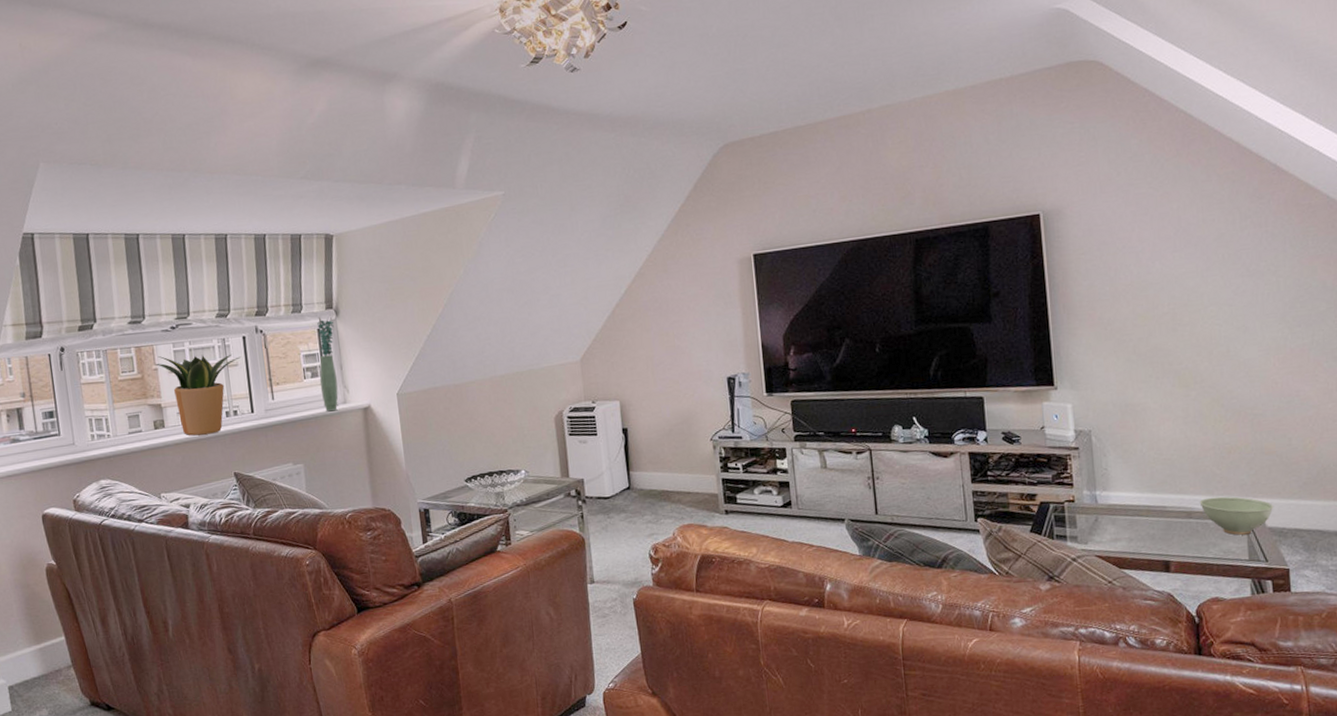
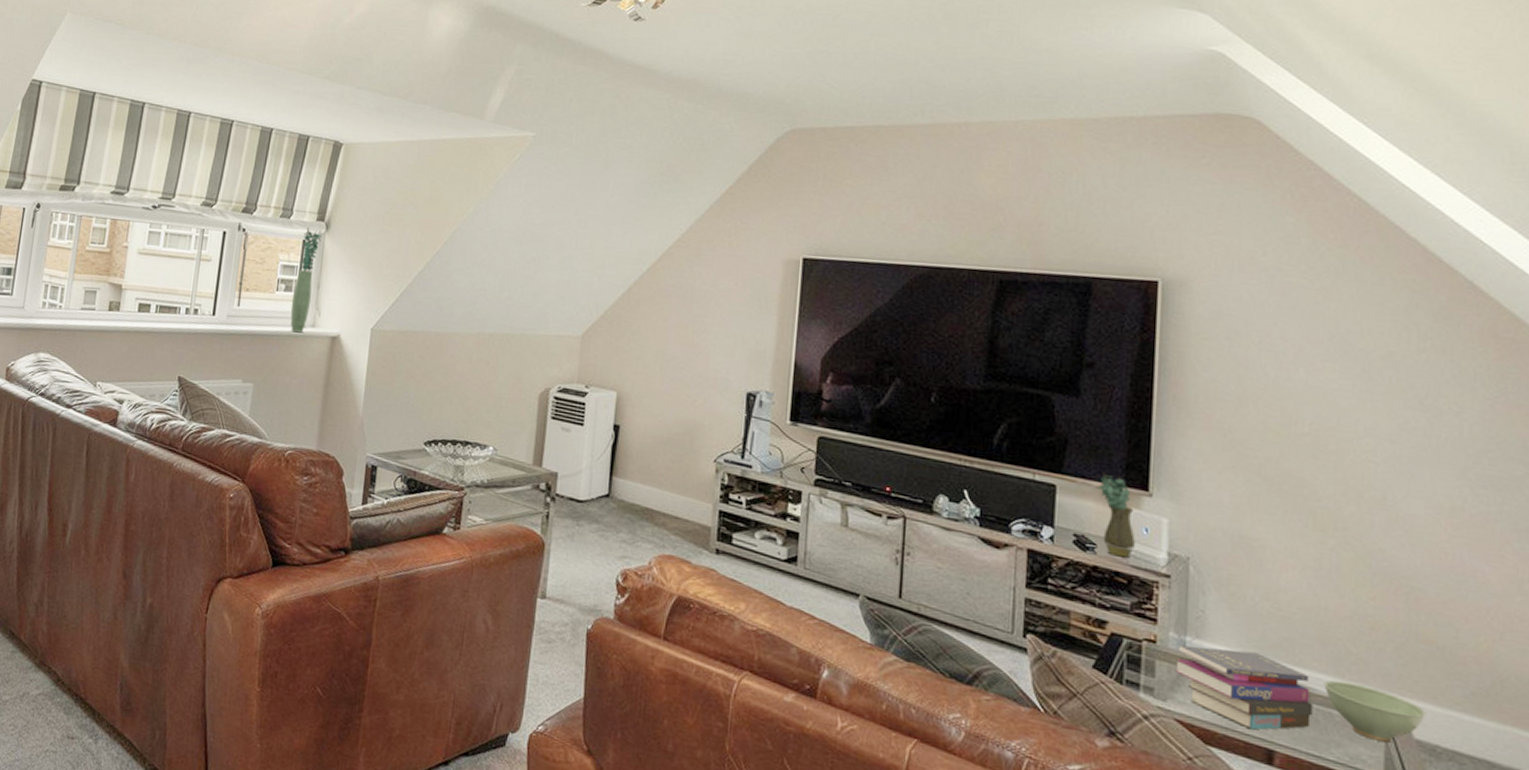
potted plant: present [155,353,241,436] -> none [127,234,216,329]
vase: none [1016,379,1049,443] -> present [1099,473,1135,558]
books: none [1091,491,1194,550] -> present [1175,645,1313,730]

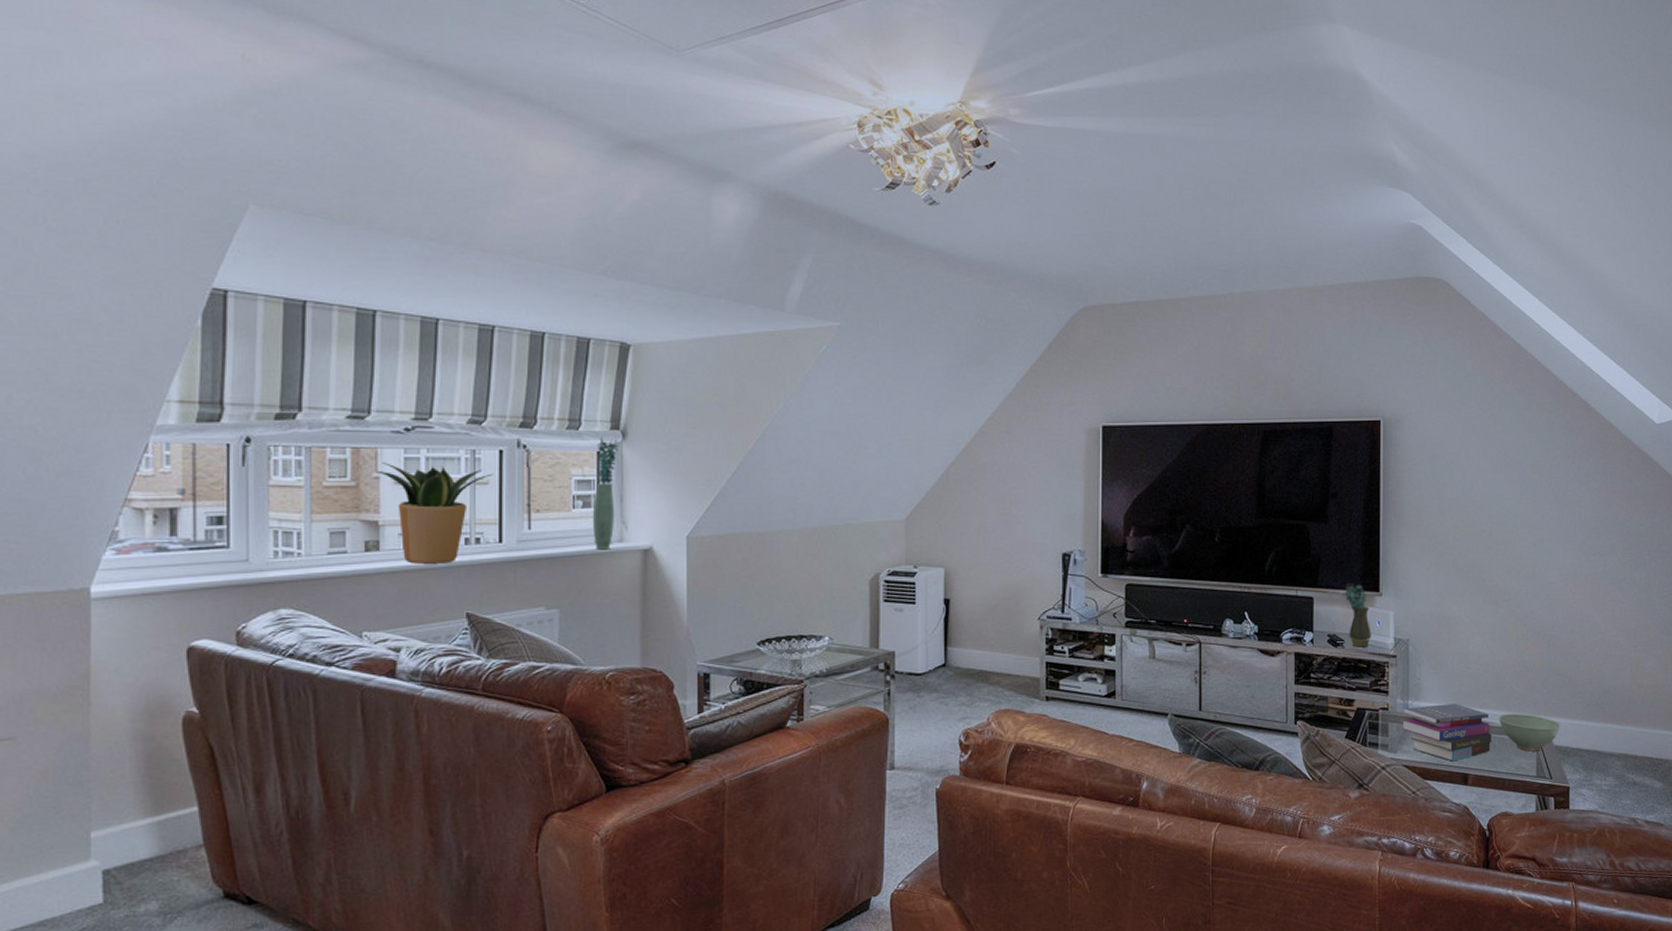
potted plant: none [127,234,216,329] -> present [377,462,493,564]

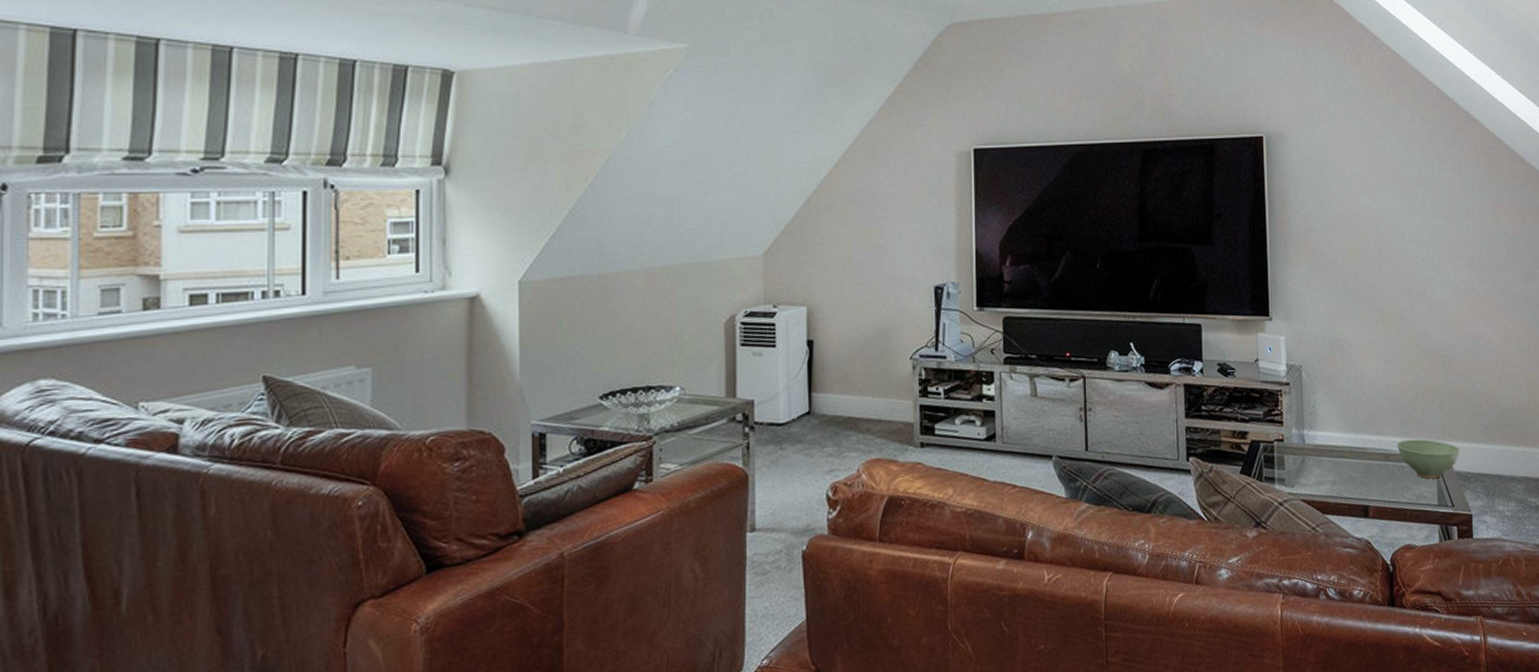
potted plant: present [377,462,493,564] -> none [158,208,295,322]
vase: present [592,438,618,550] -> none [410,175,440,300]
vase: present [1344,582,1371,647] -> none [1233,307,1263,376]
books: present [1402,704,1492,762] -> none [1298,431,1391,494]

